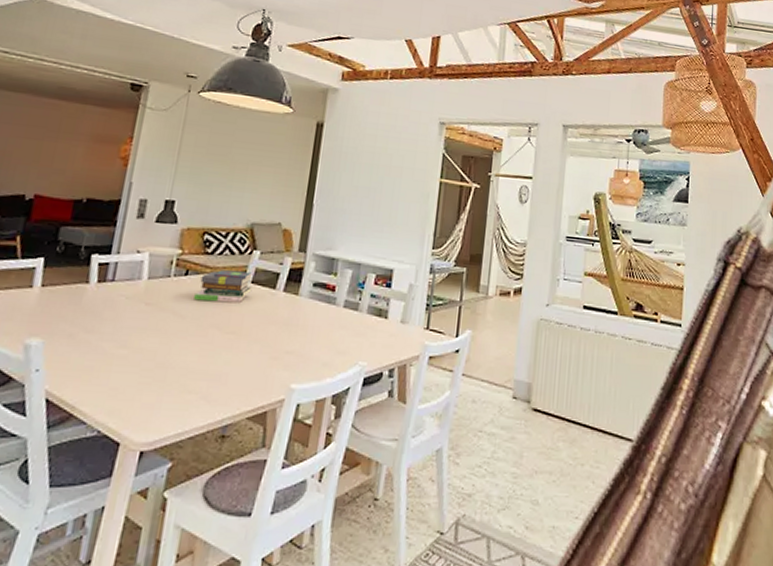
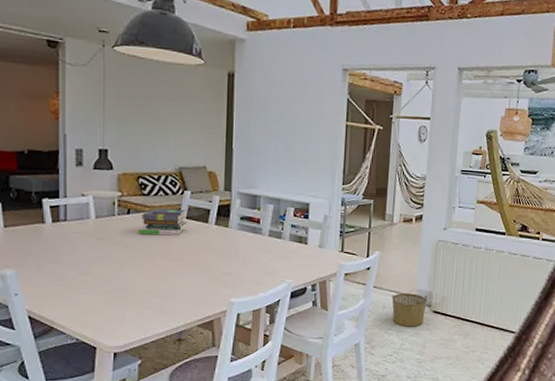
basket: none [483,384,526,429] -> present [392,293,427,327]

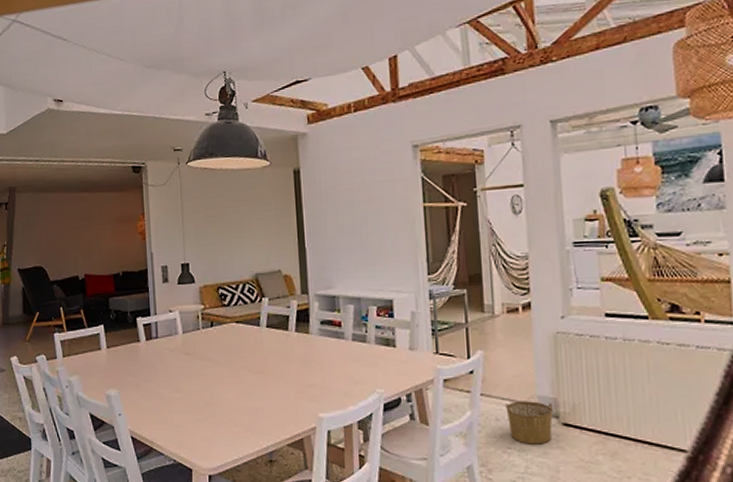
books: present [138,208,188,235] -> none [222,318,268,348]

